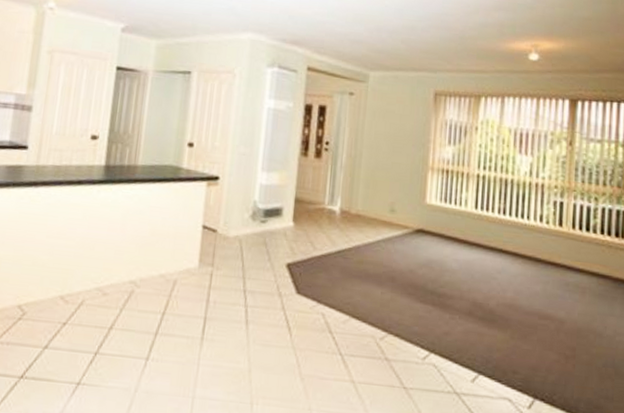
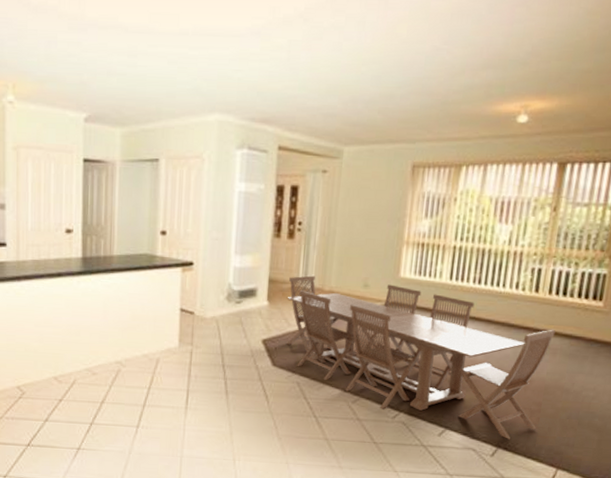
dining set: none [312,197,582,389] -> present [287,275,555,439]

